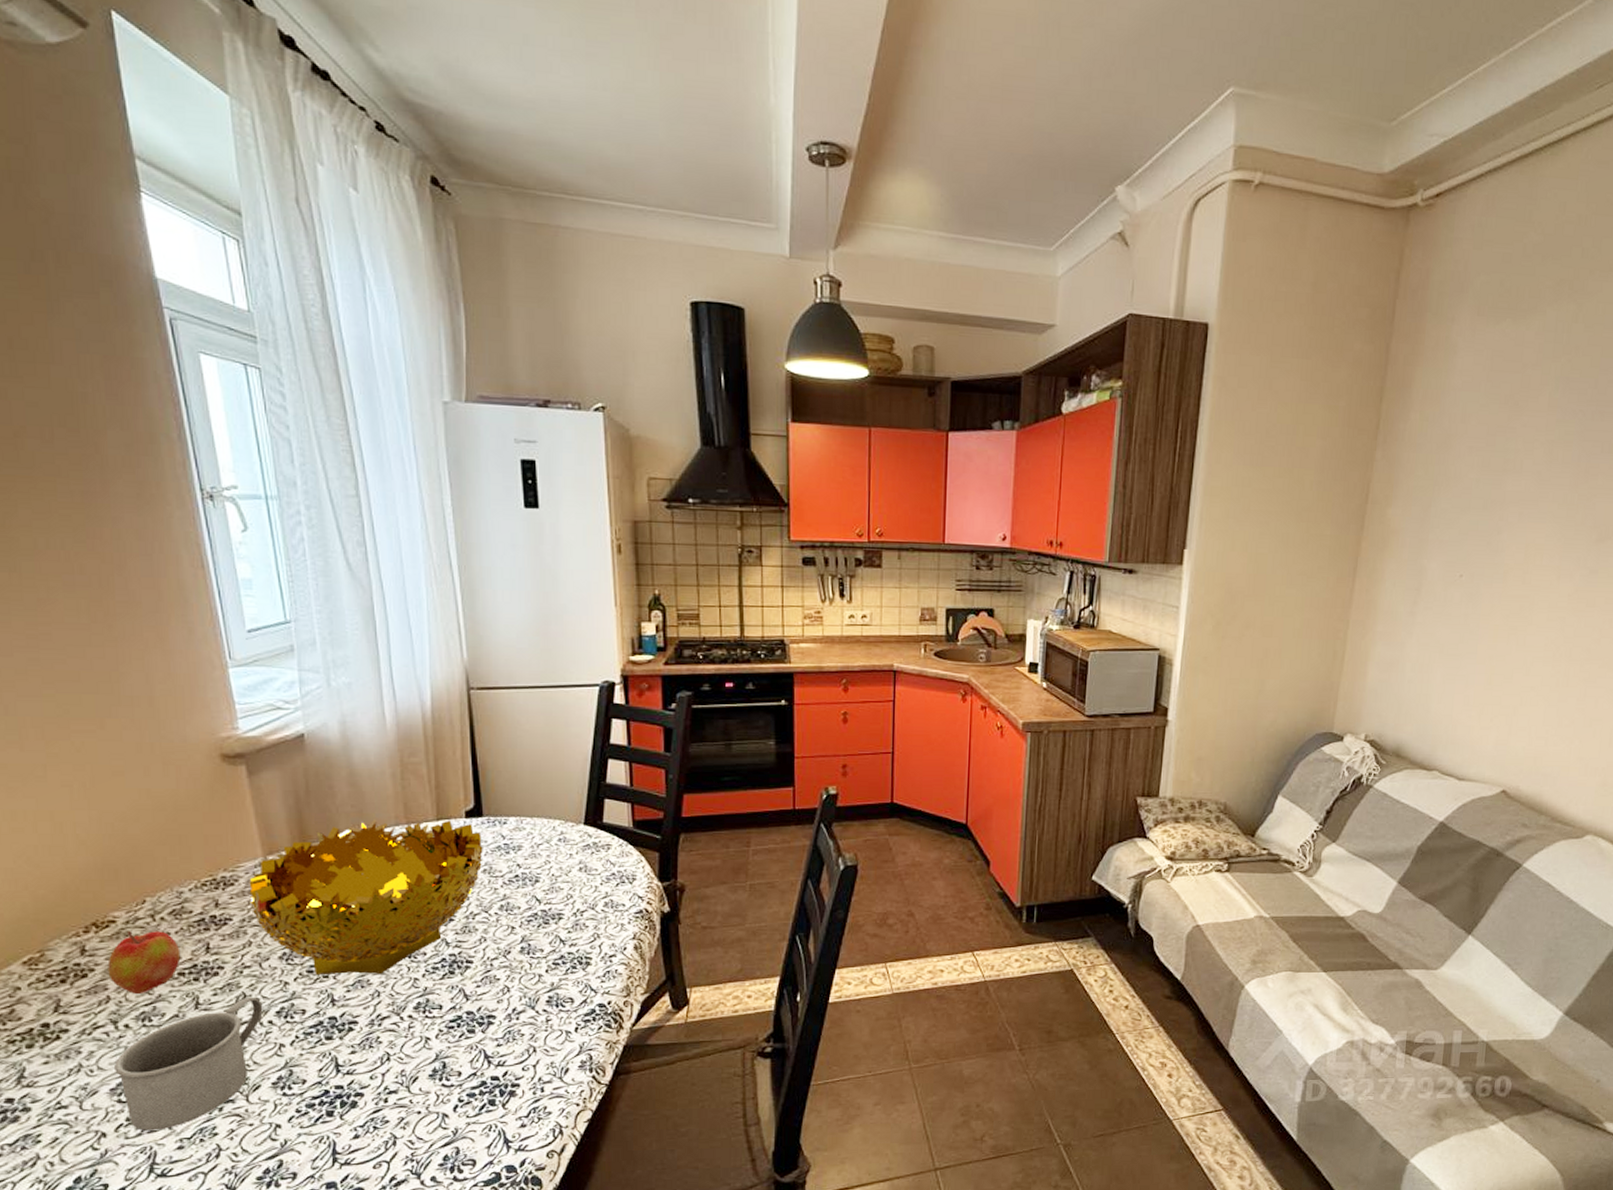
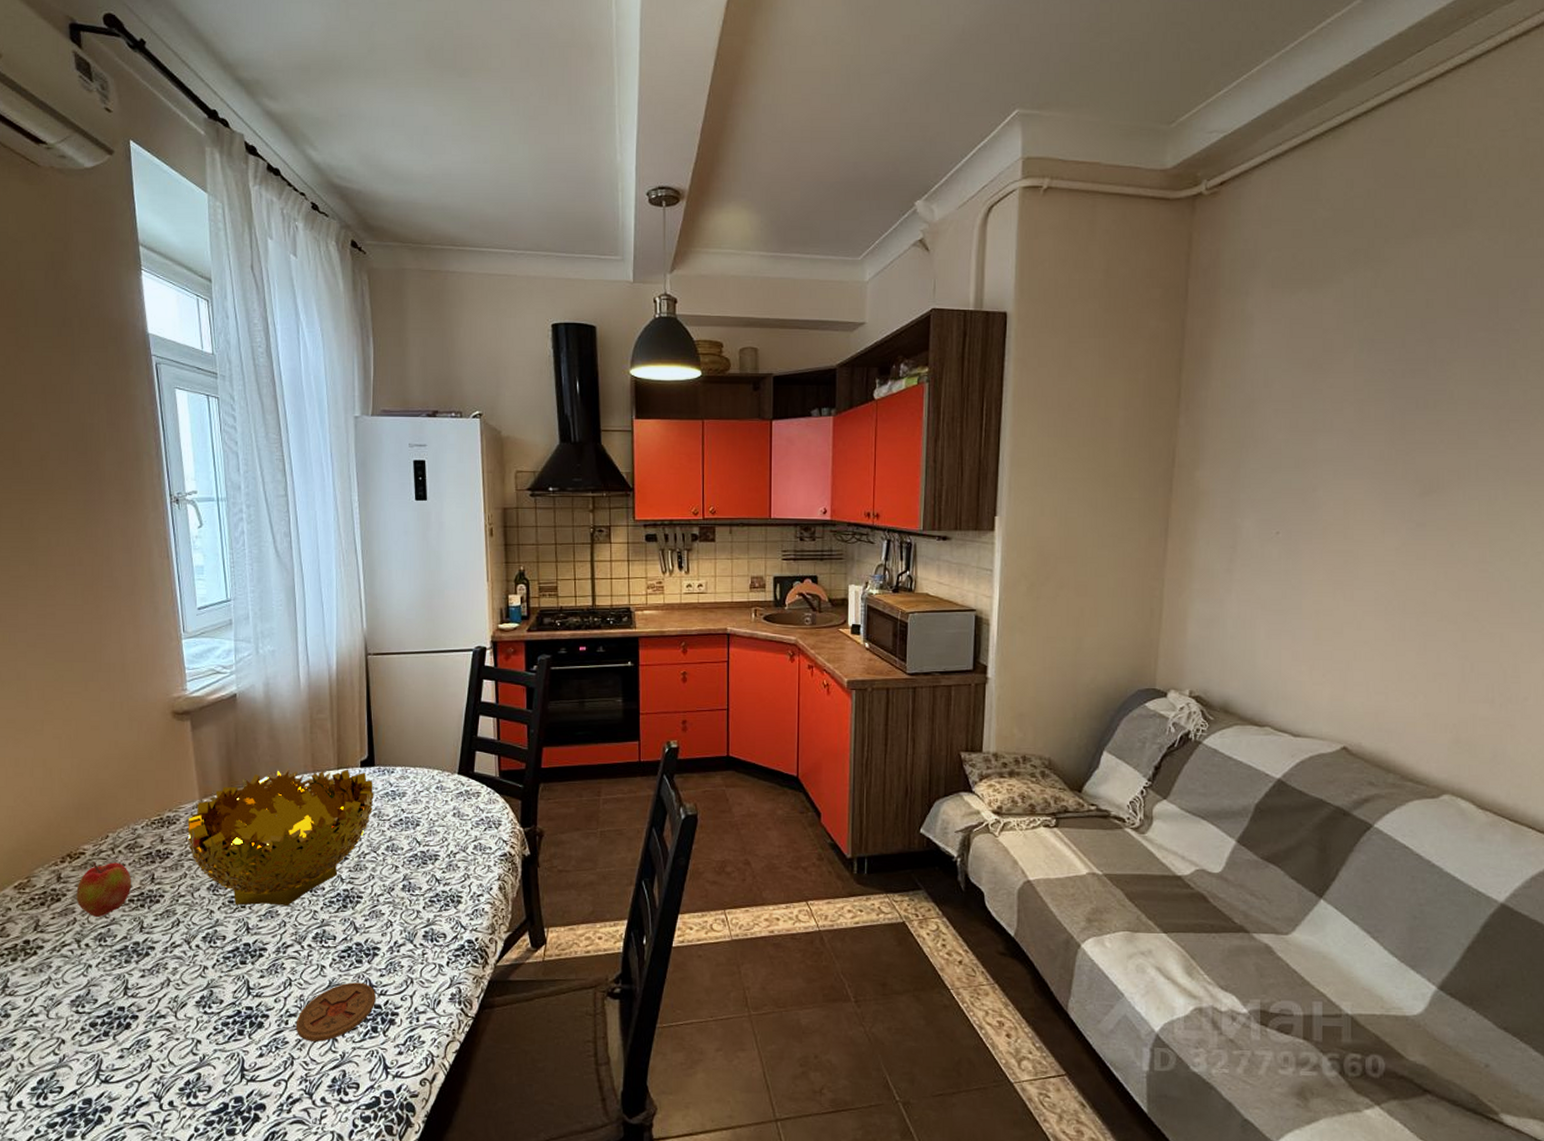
mug: present [113,997,263,1131] -> none [74,923,192,1040]
coaster: none [397,1054,492,1119] -> present [296,982,376,1042]

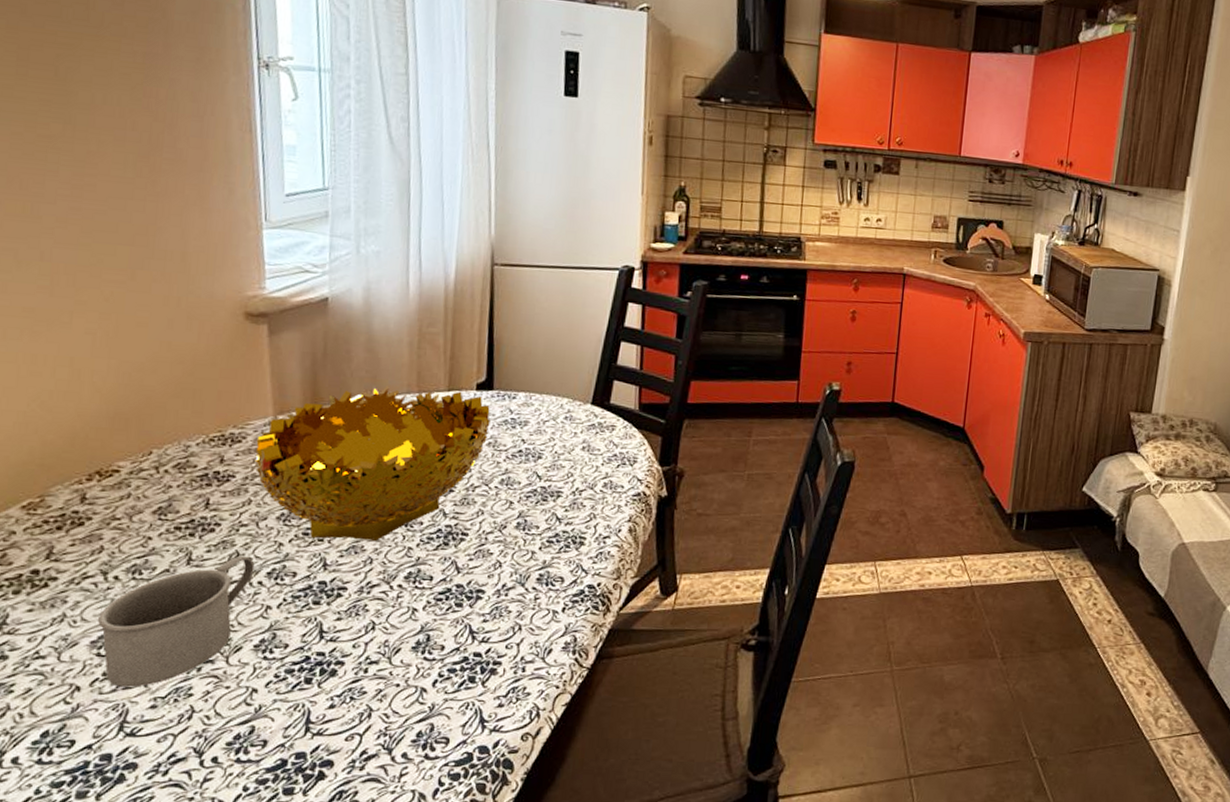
mug: none [74,923,192,1040] -> present [97,555,255,688]
apple: present [76,862,132,918] -> none [105,482,180,547]
coaster: present [296,982,376,1042] -> none [376,627,476,692]

